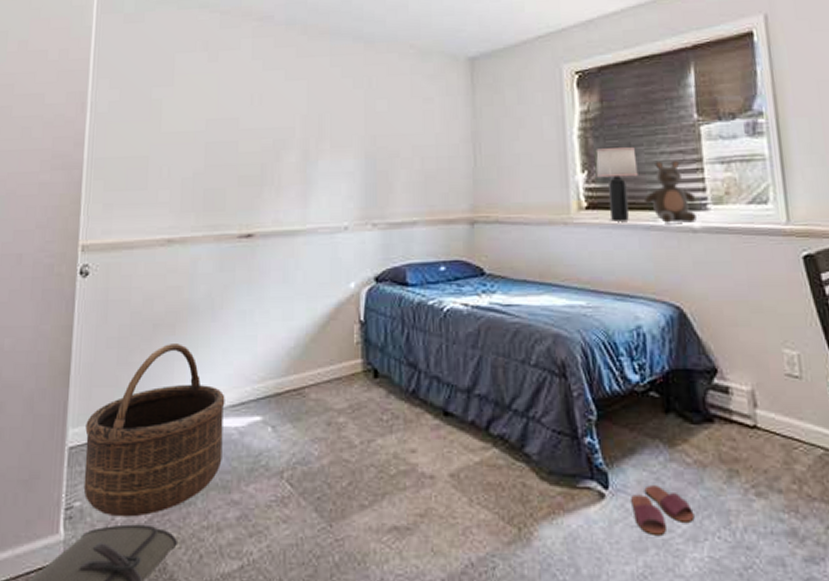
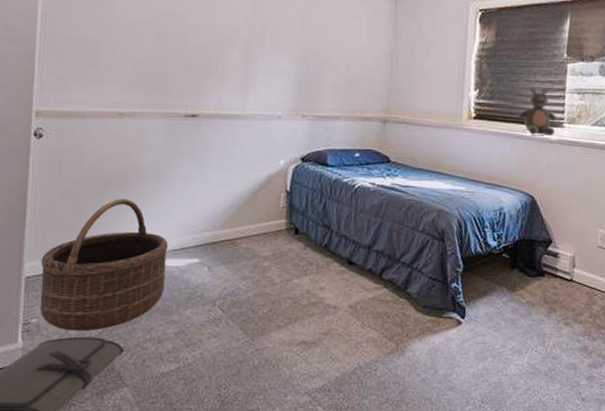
table lamp: present [595,147,638,222] -> none [485,73,517,131]
slippers: present [631,485,695,535] -> none [479,317,522,349]

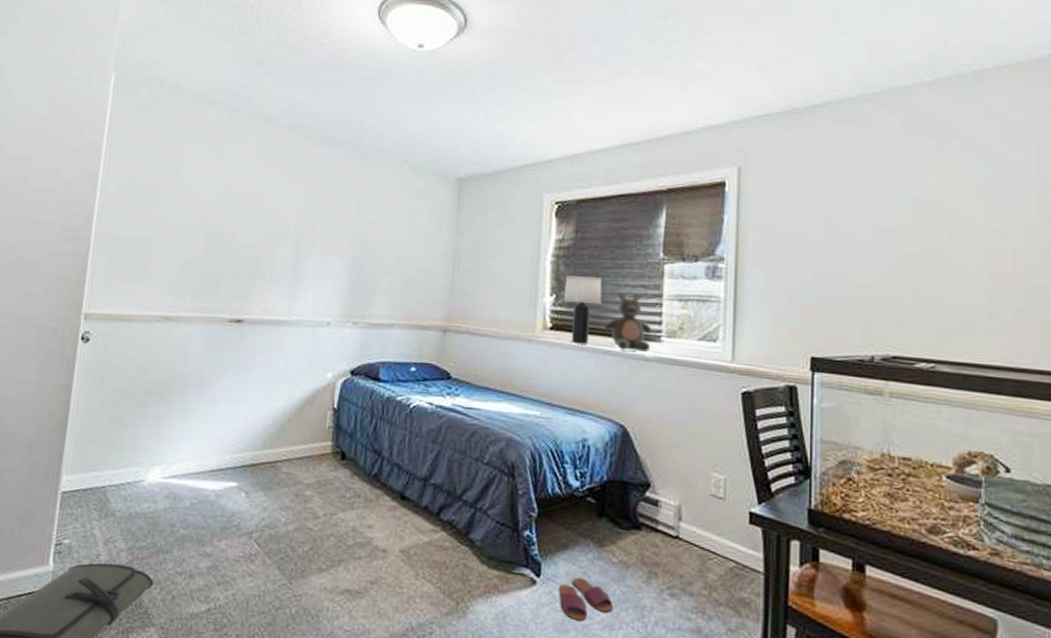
basket: present [40,199,168,331] -> none [73,410,206,558]
slippers: none [479,317,522,349] -> present [559,578,613,621]
table lamp: none [485,73,517,131] -> present [563,275,602,344]

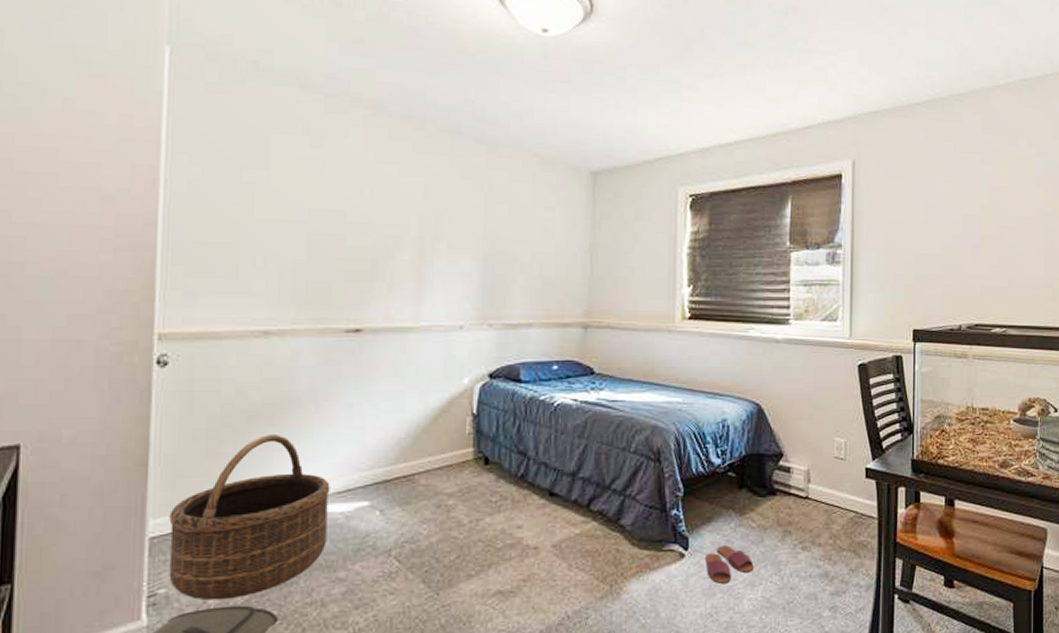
basket: none [73,410,206,558] -> present [169,435,330,601]
table lamp: present [563,275,602,344] -> none [700,266,736,331]
stuffed bear: present [603,292,652,352] -> none [738,280,781,334]

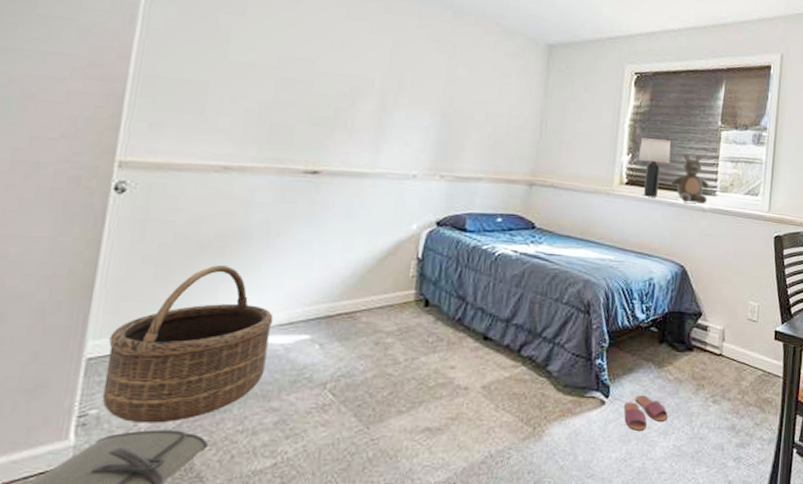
table lamp: none [700,266,736,331] -> present [637,138,671,197]
stuffed bear: none [738,280,781,334] -> present [670,153,709,204]

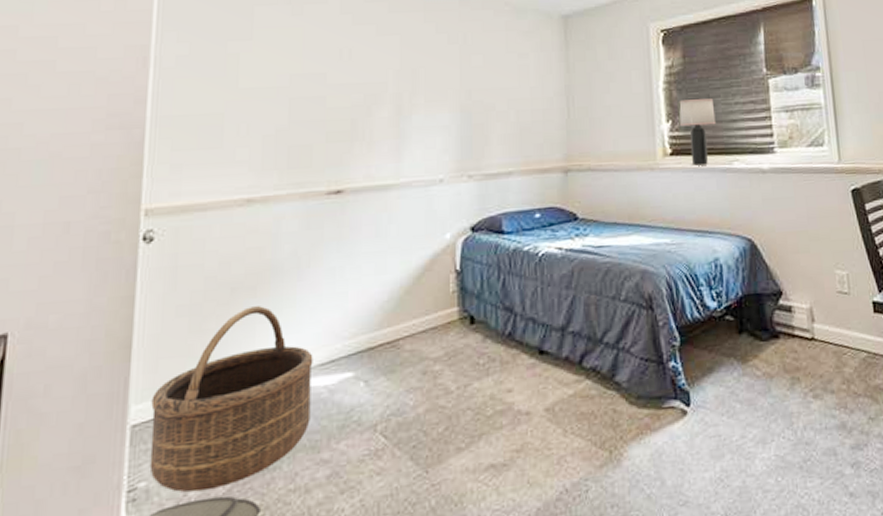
slippers: present [624,395,668,431] -> none [710,398,763,442]
stuffed bear: present [670,153,709,204] -> none [720,109,765,166]

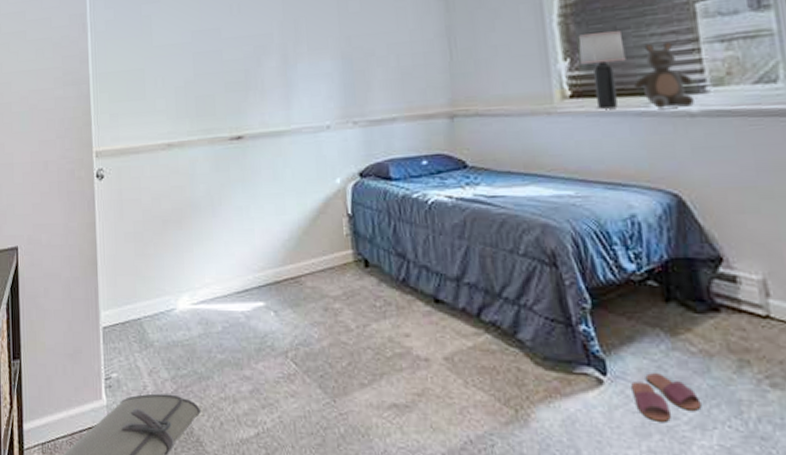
basket: present [149,306,313,493] -> none [114,237,233,388]
slippers: none [710,398,763,442] -> present [631,373,702,422]
stuffed bear: none [720,109,765,166] -> present [633,41,694,109]

